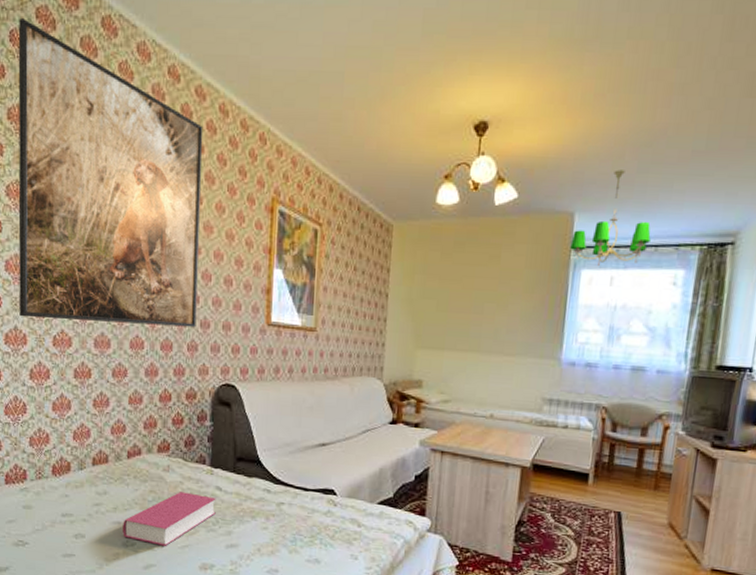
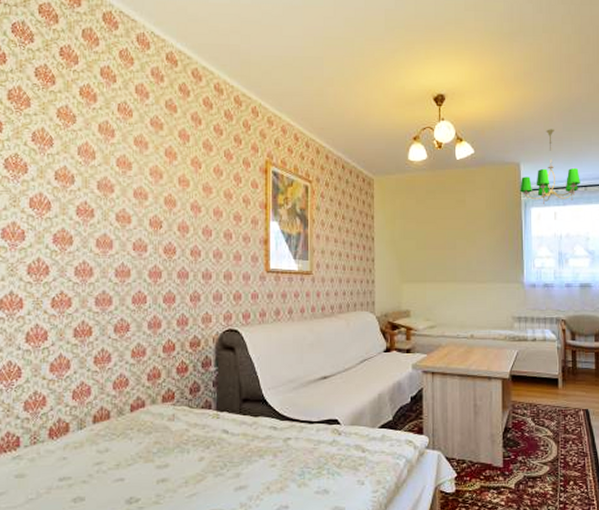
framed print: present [18,18,203,328] -> none [16,13,200,282]
book: present [123,492,216,546] -> none [126,439,223,498]

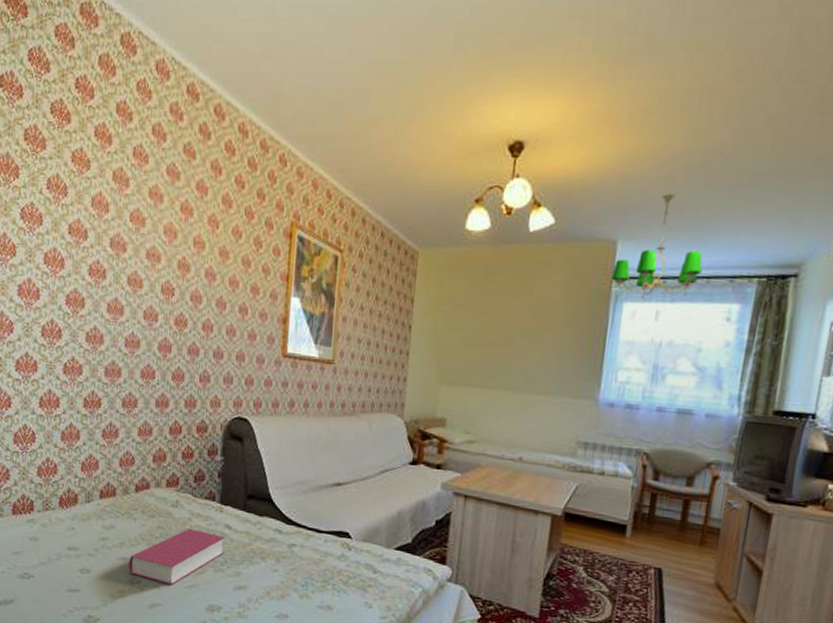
book: none [126,439,223,498] -> present [128,529,225,585]

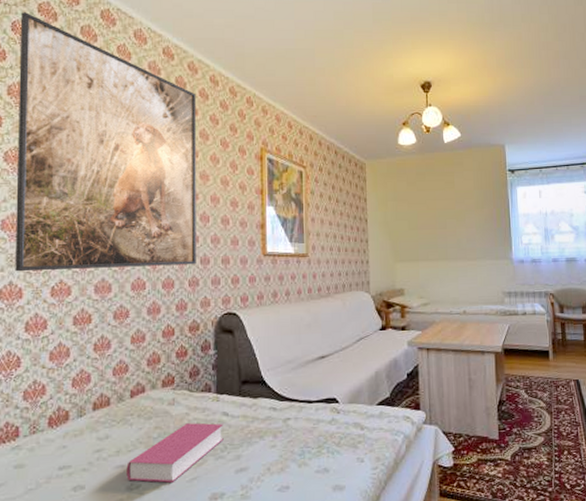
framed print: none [31,37,222,358] -> present [15,12,197,272]
chandelier: present [611,194,703,298] -> none [505,112,563,183]

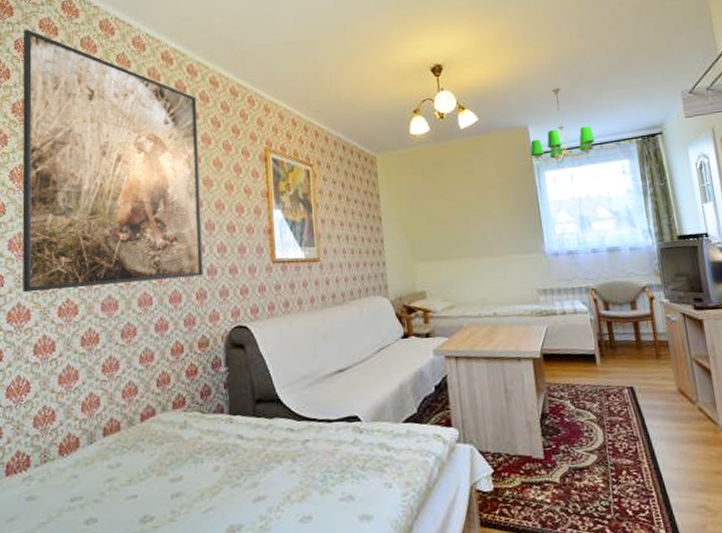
book: present [126,423,224,483] -> none [139,447,239,514]
chandelier: none [505,112,563,183] -> present [530,88,595,166]

